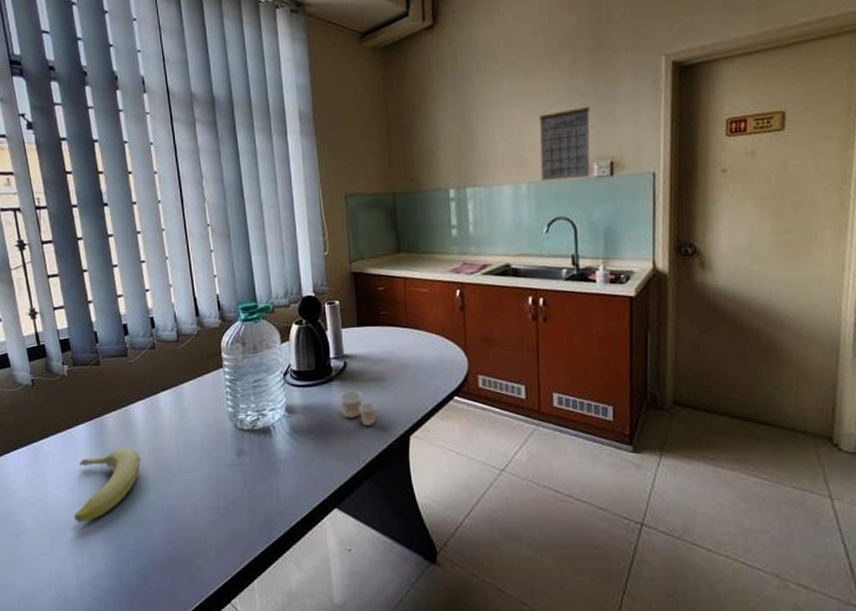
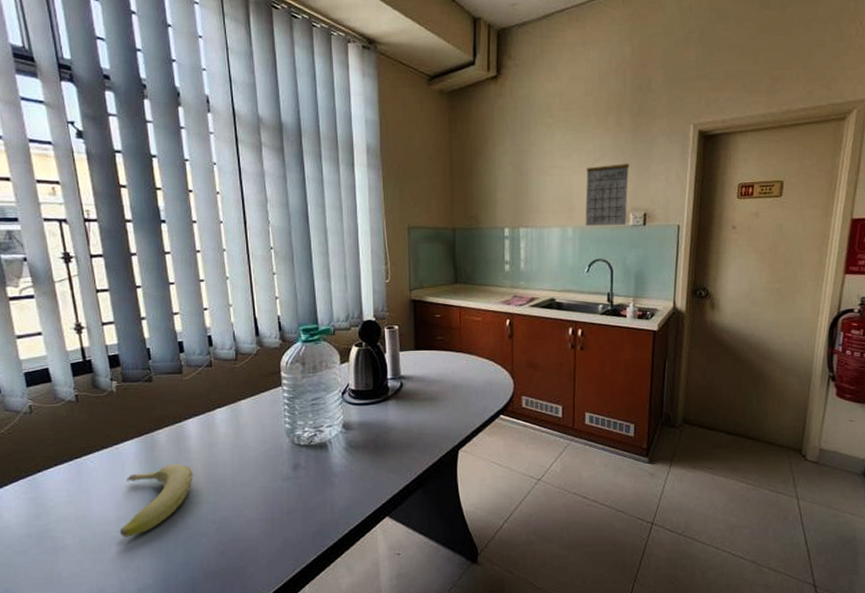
paper cup: present [338,391,376,426] -> none [394,409,429,441]

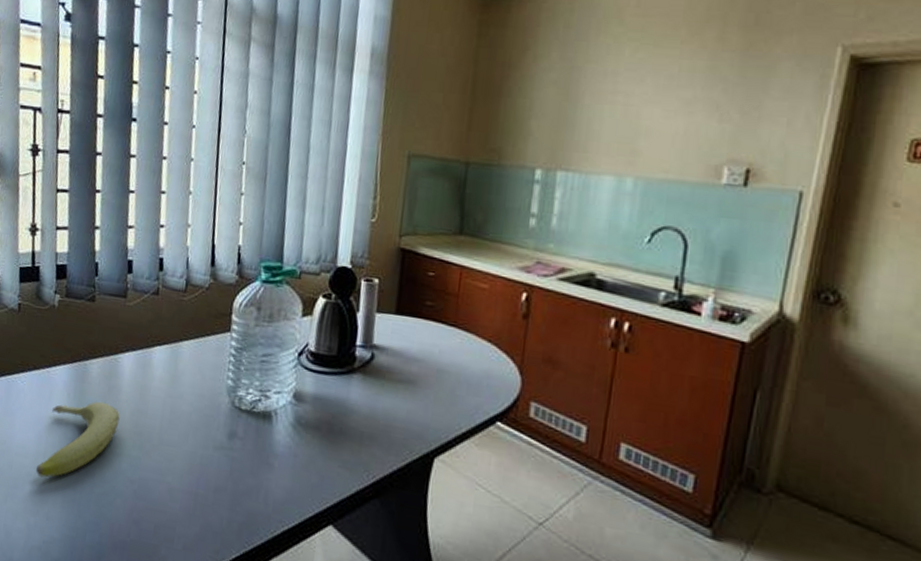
calendar: present [585,156,629,226] -> none [653,82,731,183]

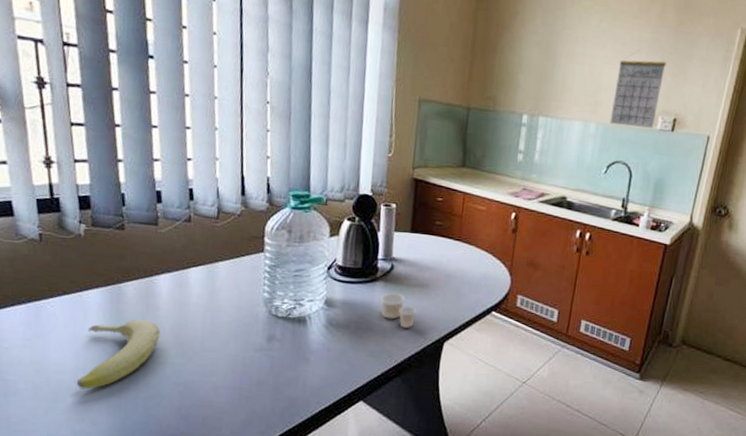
paper cup: none [357,388,400,436] -> present [380,293,416,328]
calendar: none [653,82,731,183] -> present [609,50,667,128]

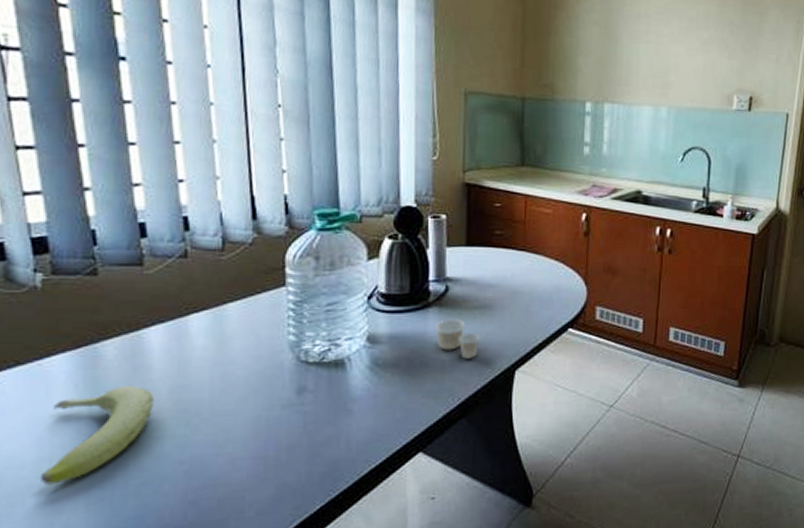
calendar: present [609,50,667,128] -> none [682,25,737,109]

